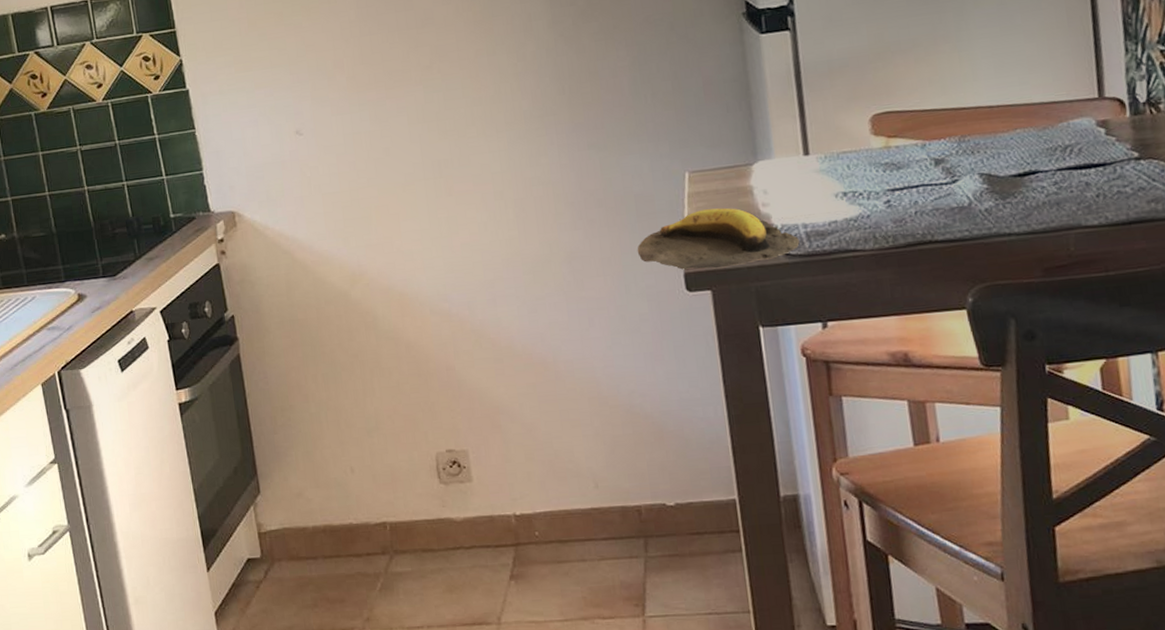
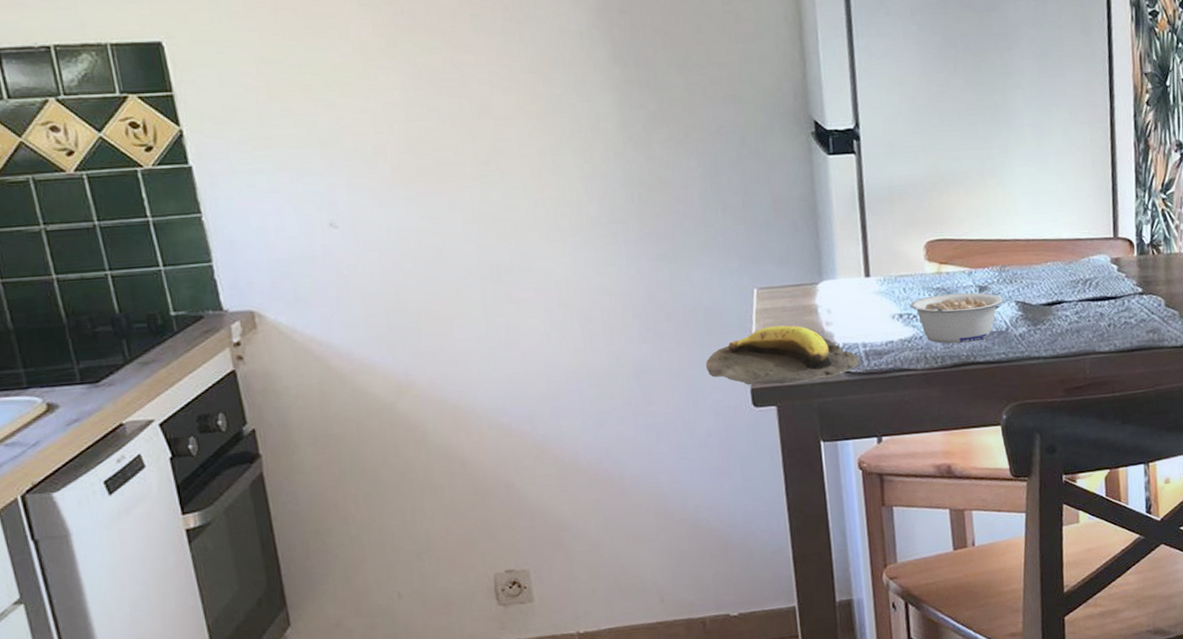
legume: none [855,166,963,222] -> present [910,292,1003,344]

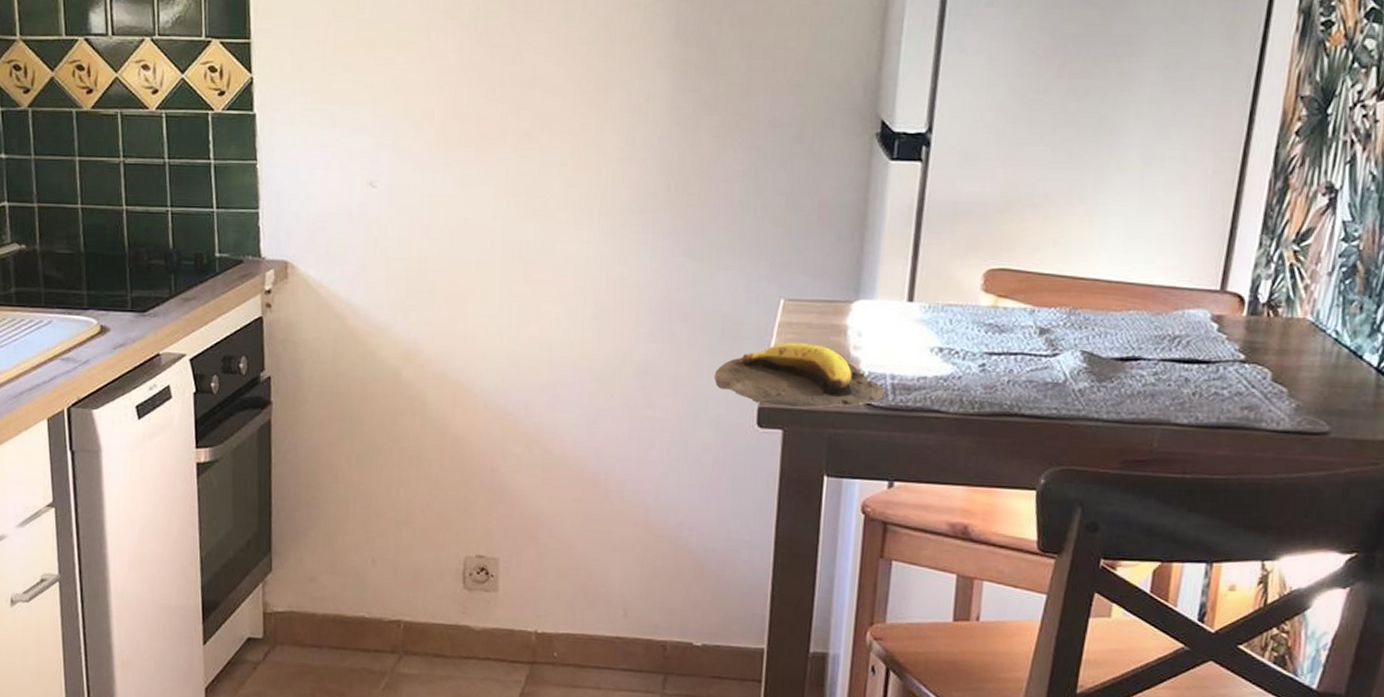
legume: present [910,292,1003,344] -> none [954,331,1066,391]

